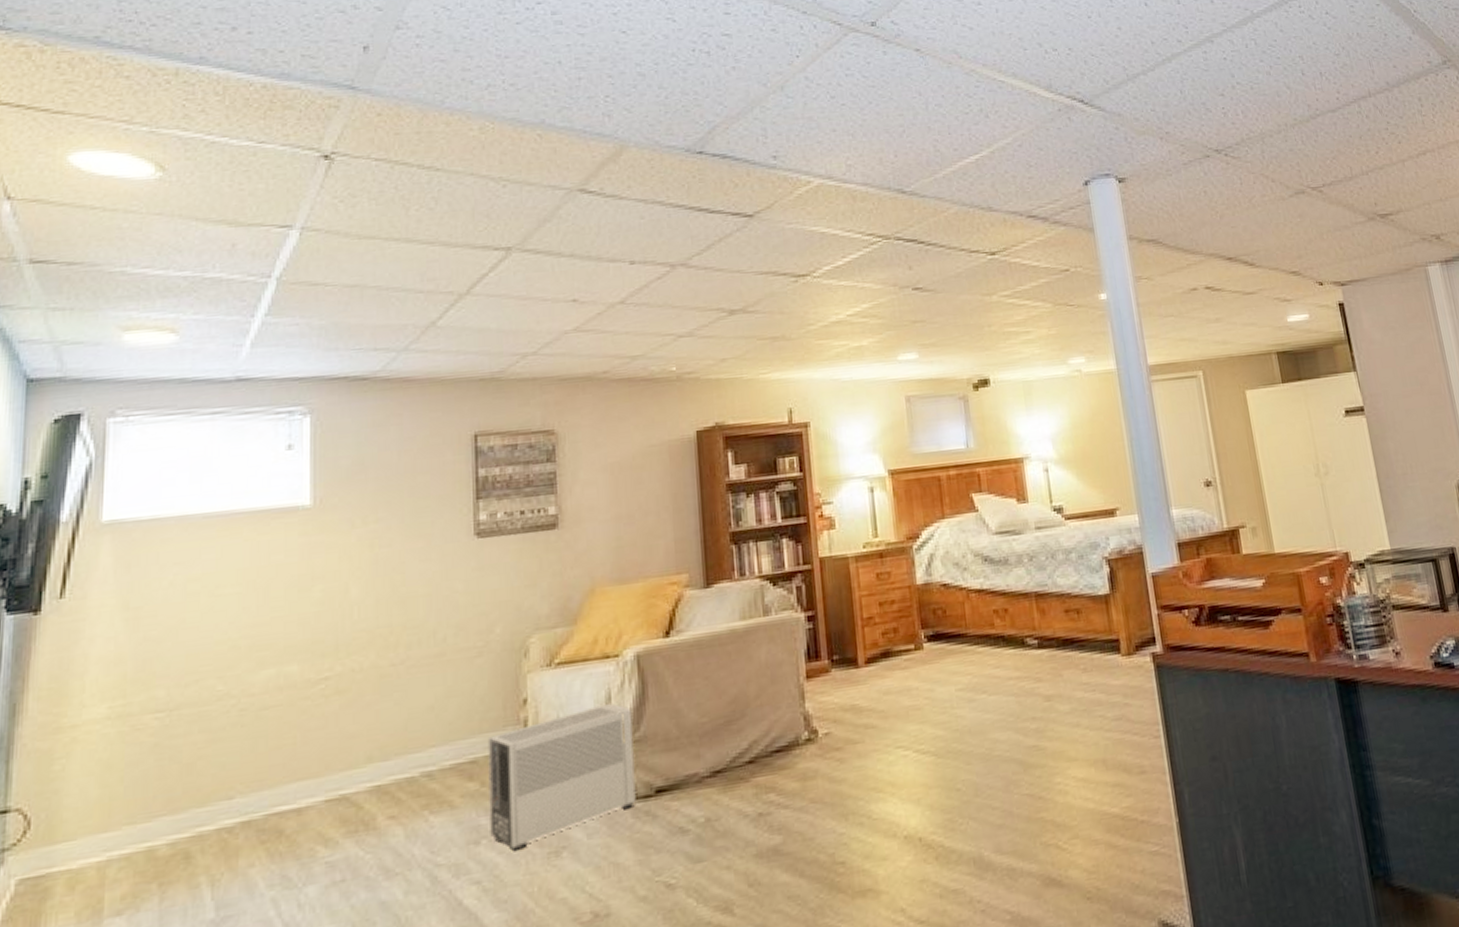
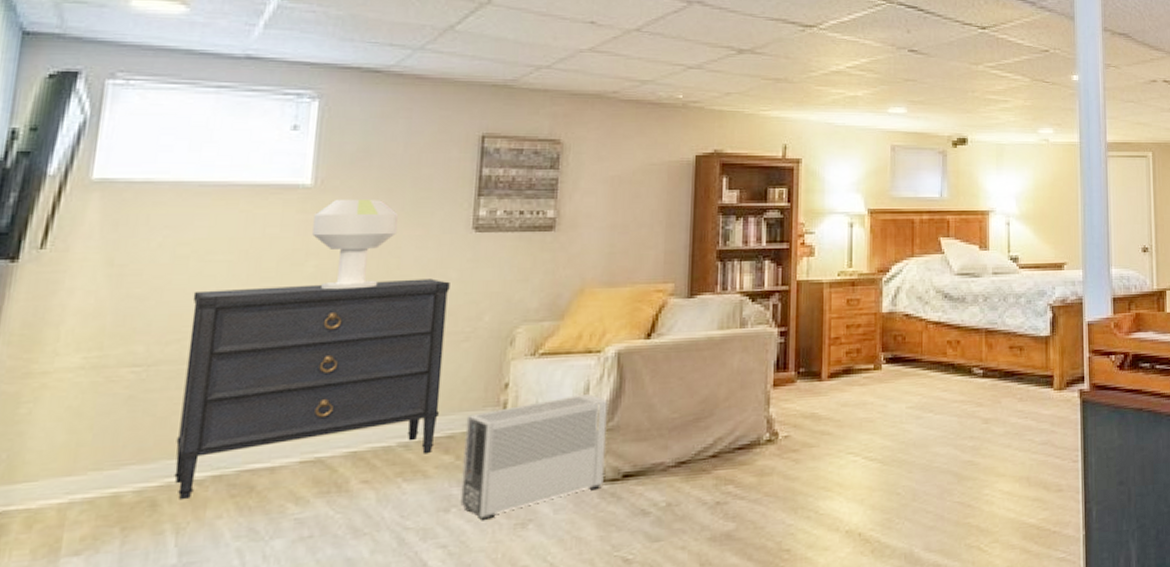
dresser: none [204,592,459,851] -> present [174,278,450,501]
table lamp: none [316,514,400,615] -> present [312,199,399,290]

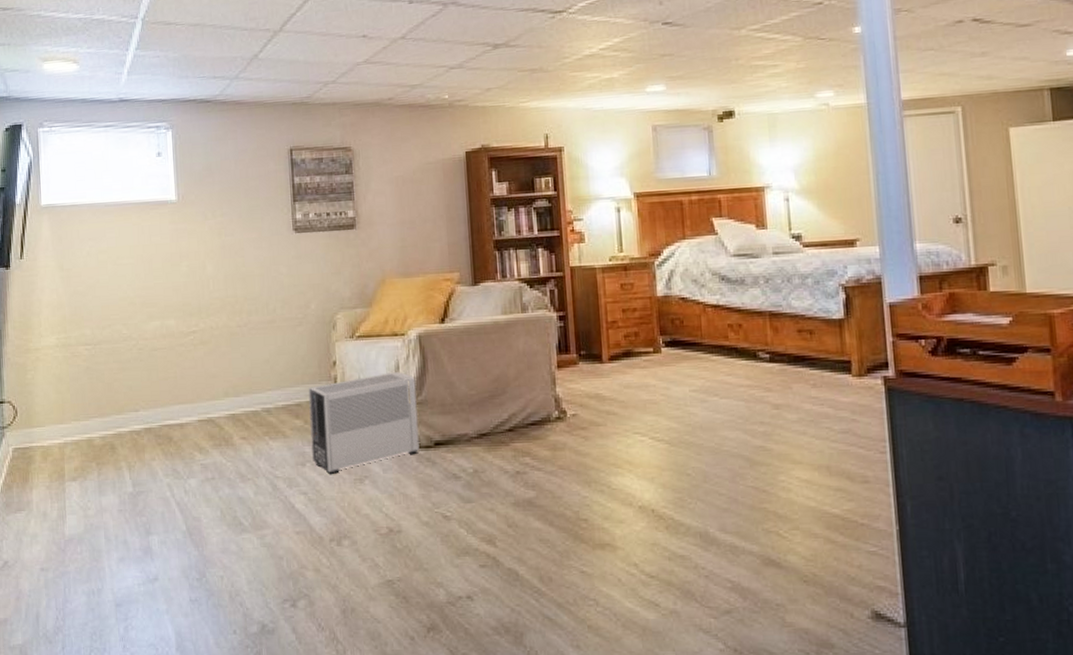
dresser: present [174,278,450,501] -> none [113,273,288,445]
table lamp: present [312,199,399,290] -> none [181,209,240,285]

